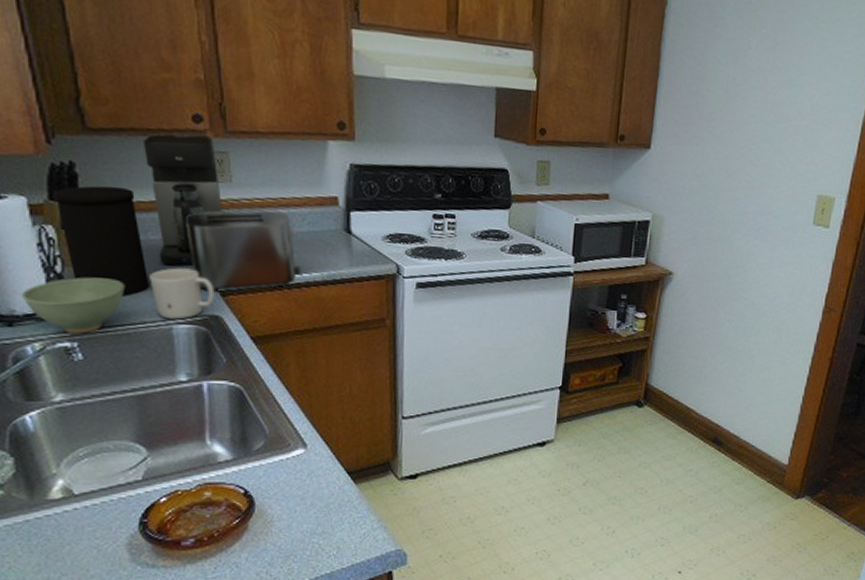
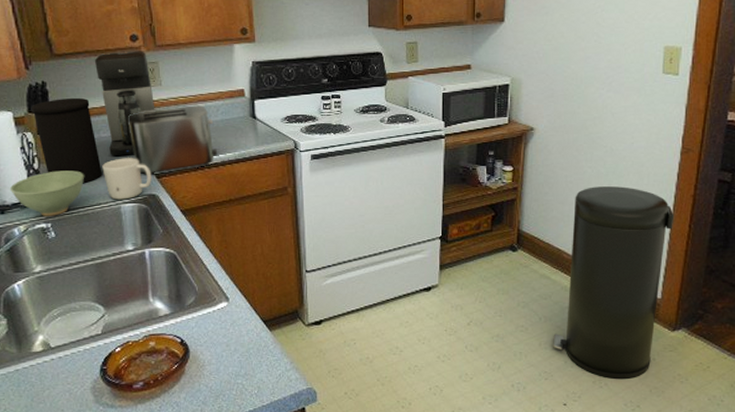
pedal bin: none [671,342,810,548] -> present [552,186,675,380]

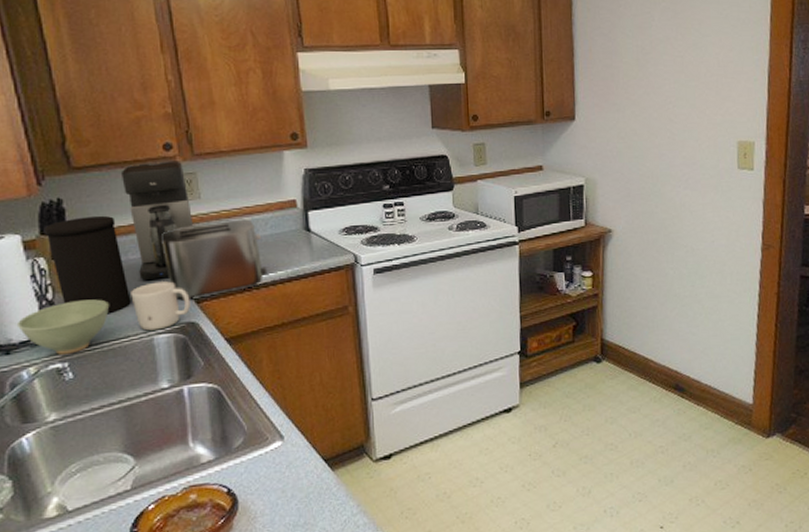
pedal bin: present [552,186,675,380] -> none [644,287,760,495]

